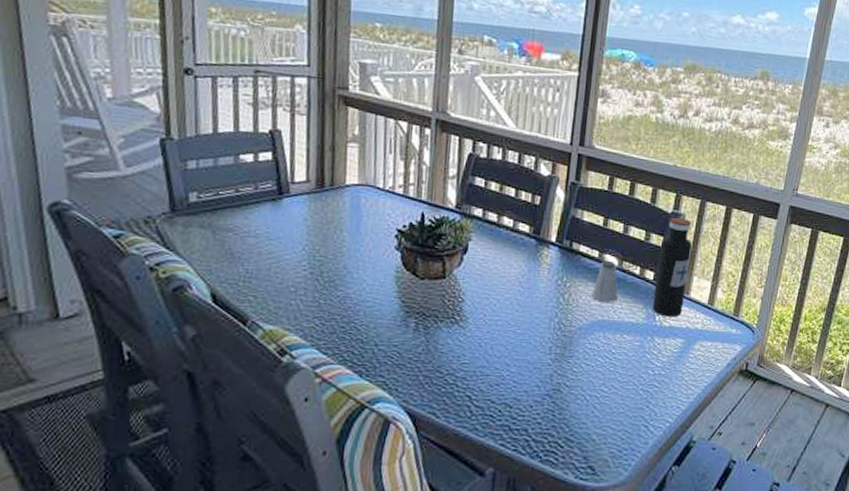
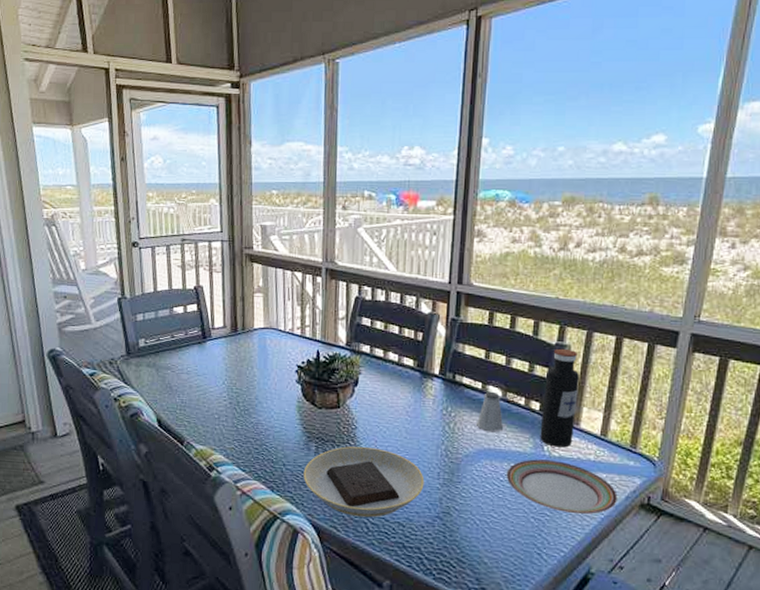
plate: none [399,321,535,400] -> present [303,446,425,518]
plate: none [618,330,720,384] -> present [506,459,618,514]

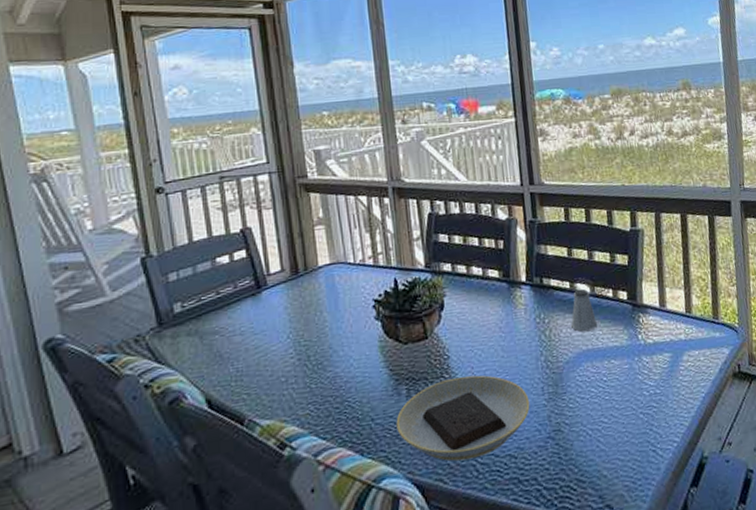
plate: present [506,459,618,514] -> none [608,347,713,400]
water bottle: present [540,348,580,448] -> none [627,233,663,334]

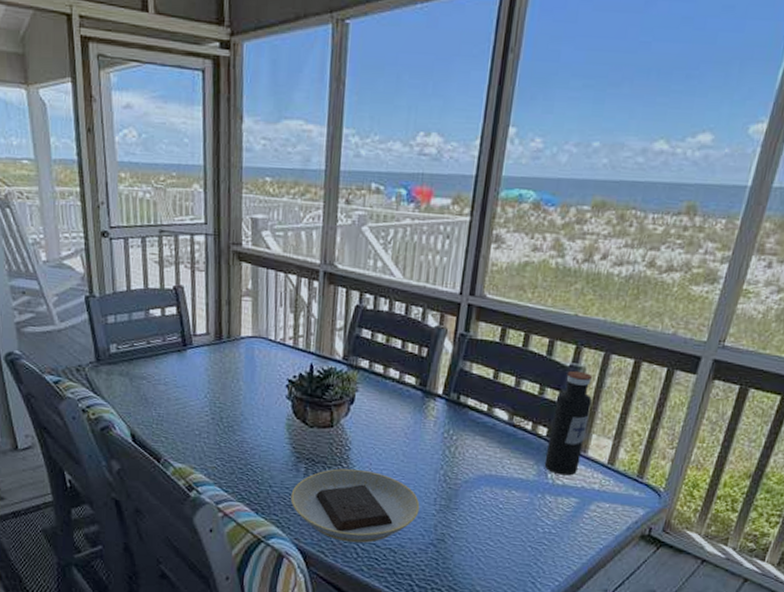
saltshaker: present [571,288,597,332] -> none [479,414,507,458]
water bottle: none [627,233,663,334] -> present [544,370,593,476]

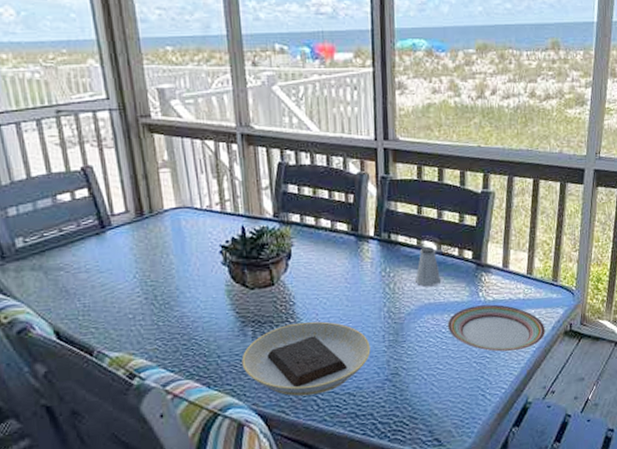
saltshaker: none [479,414,507,458] -> present [415,246,440,287]
plate: none [505,487,619,544] -> present [447,304,545,352]
water bottle: present [544,370,593,476] -> none [474,195,506,292]

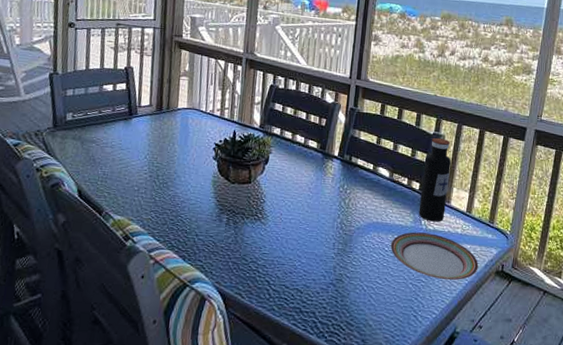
plate: present [242,321,371,397] -> none [214,218,322,285]
saltshaker: present [415,246,440,287] -> none [368,172,389,208]
water bottle: none [474,195,506,292] -> present [418,137,452,222]

